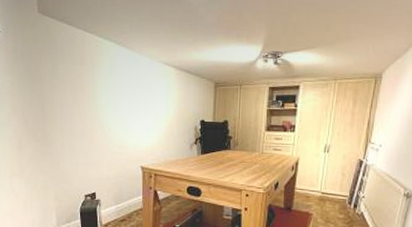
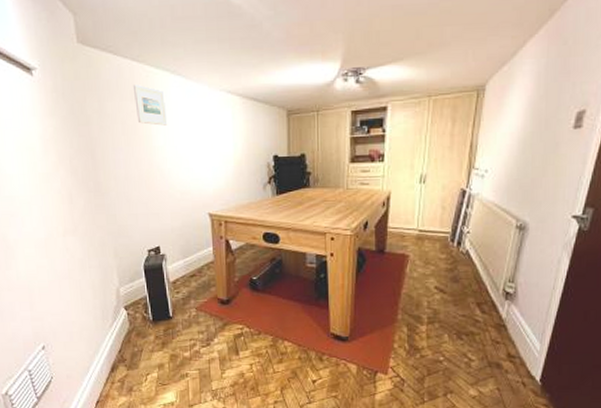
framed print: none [83,51,111,88] -> present [132,83,168,126]

